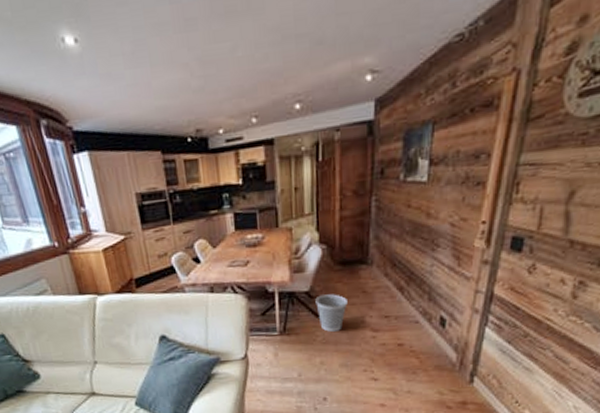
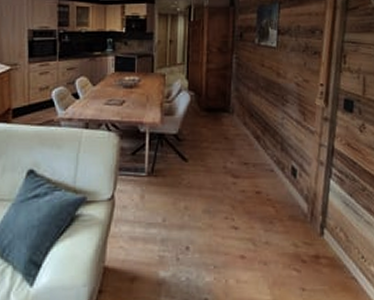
wastebasket: present [315,294,348,332] -> none [183,138,211,176]

